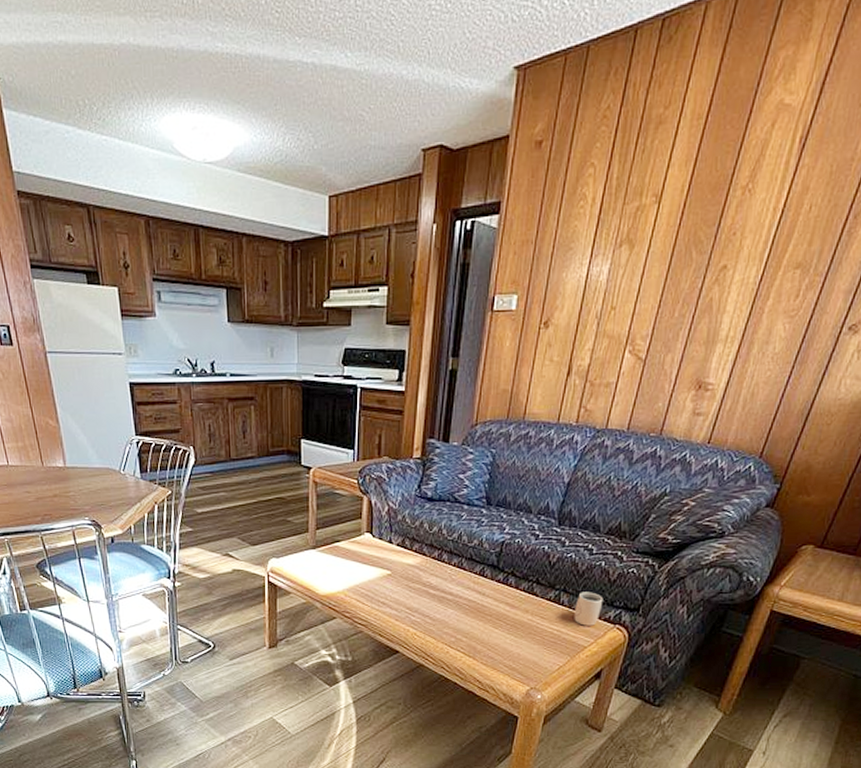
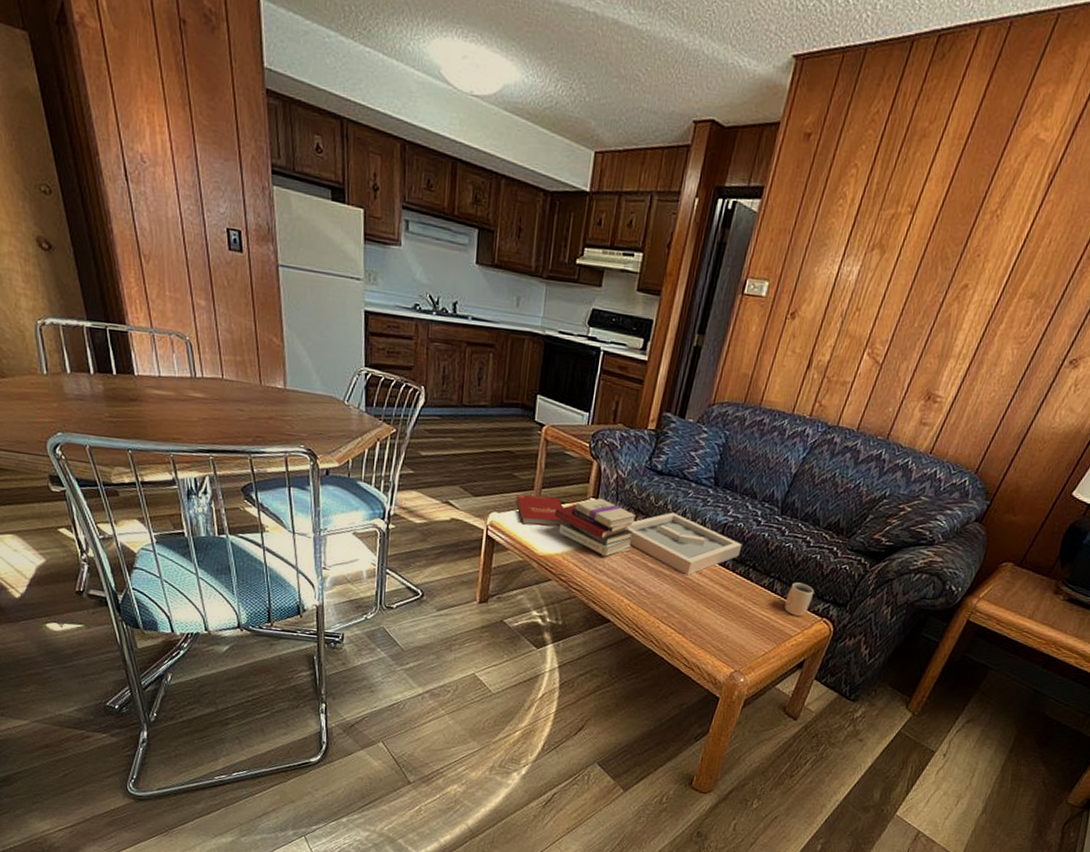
book: none [292,537,345,567] -> present [515,494,568,527]
books: none [332,531,411,590] -> present [554,497,636,557]
decorative tray: none [404,537,523,598] -> present [627,512,743,576]

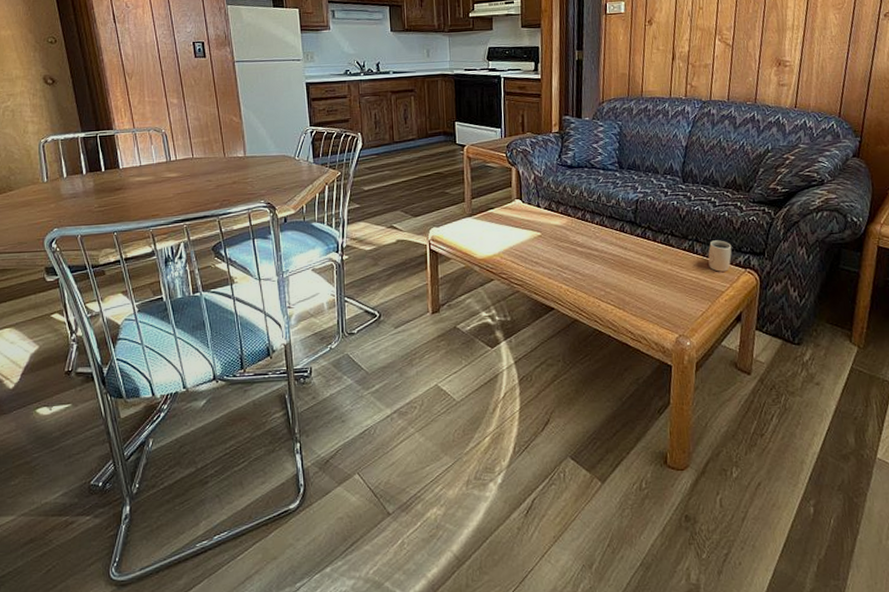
book: present [515,494,568,527] -> none [450,205,499,234]
books: present [554,497,636,557] -> none [486,197,559,250]
decorative tray: present [627,512,743,576] -> none [552,198,657,253]

